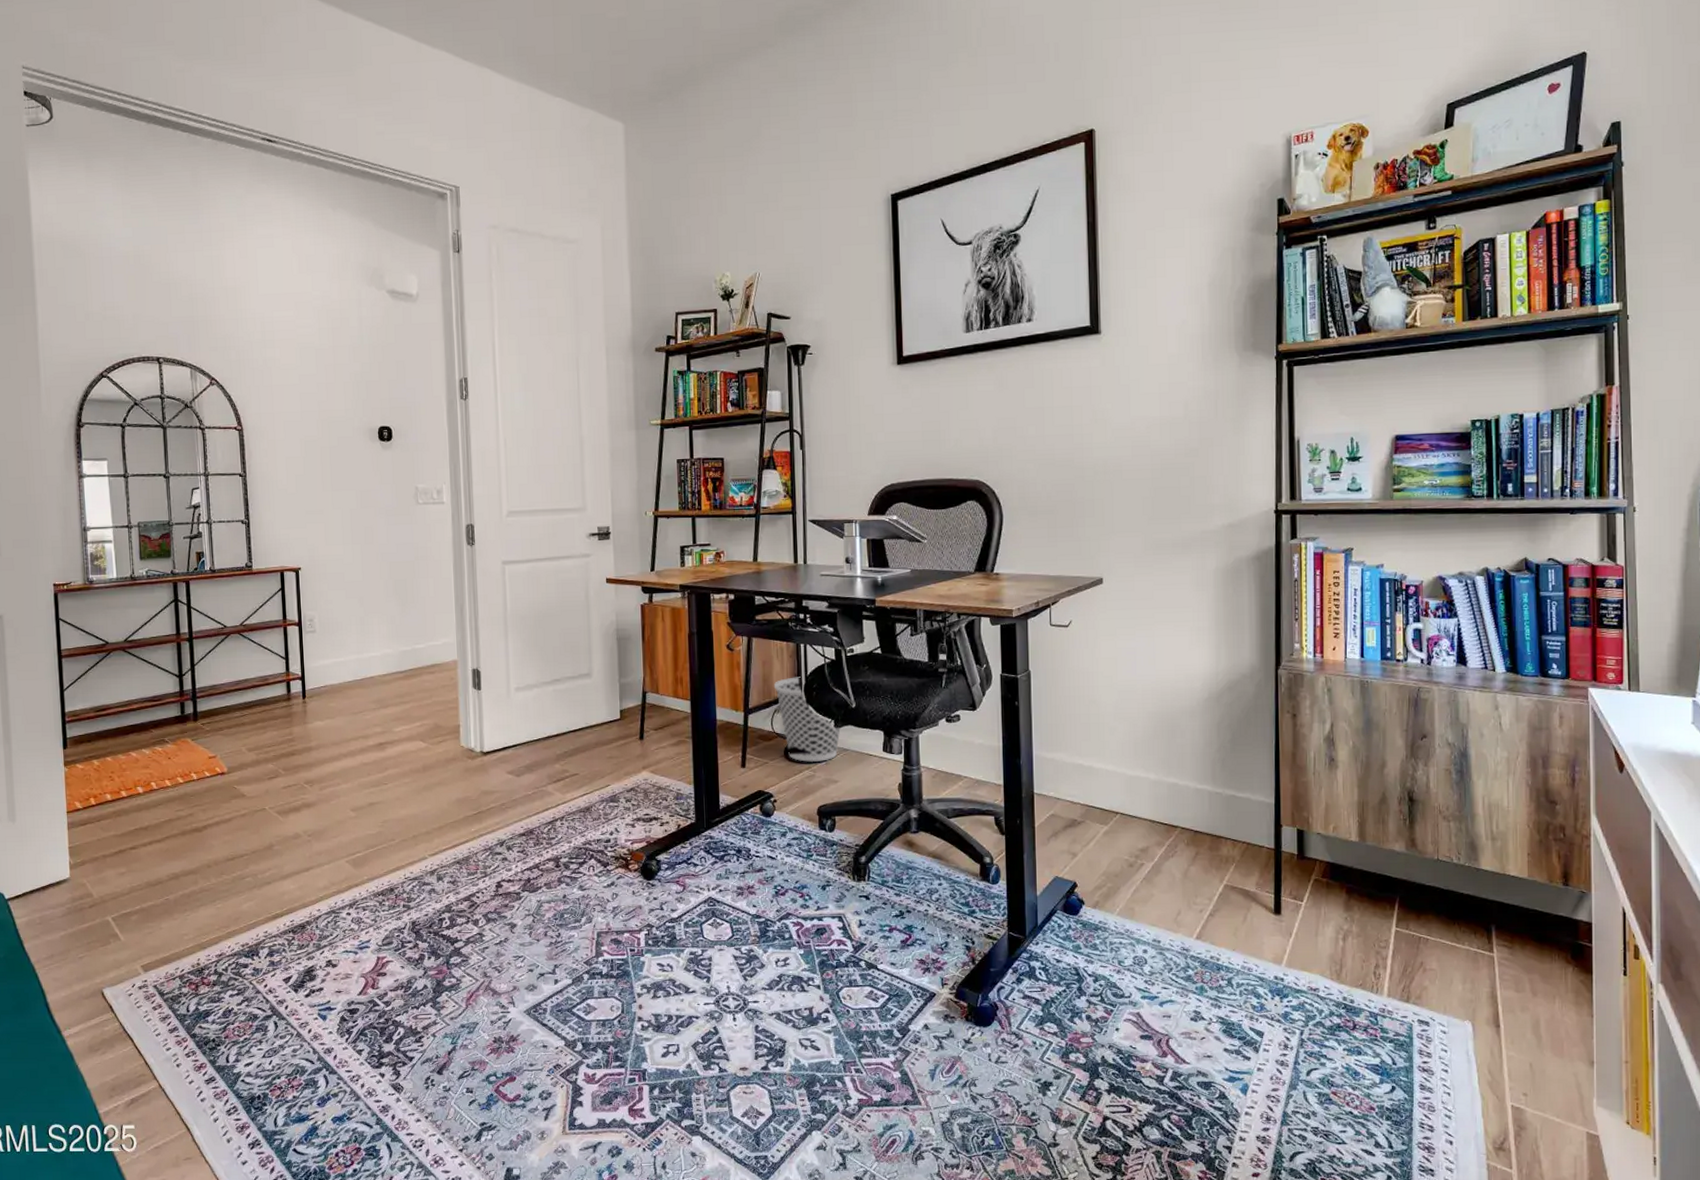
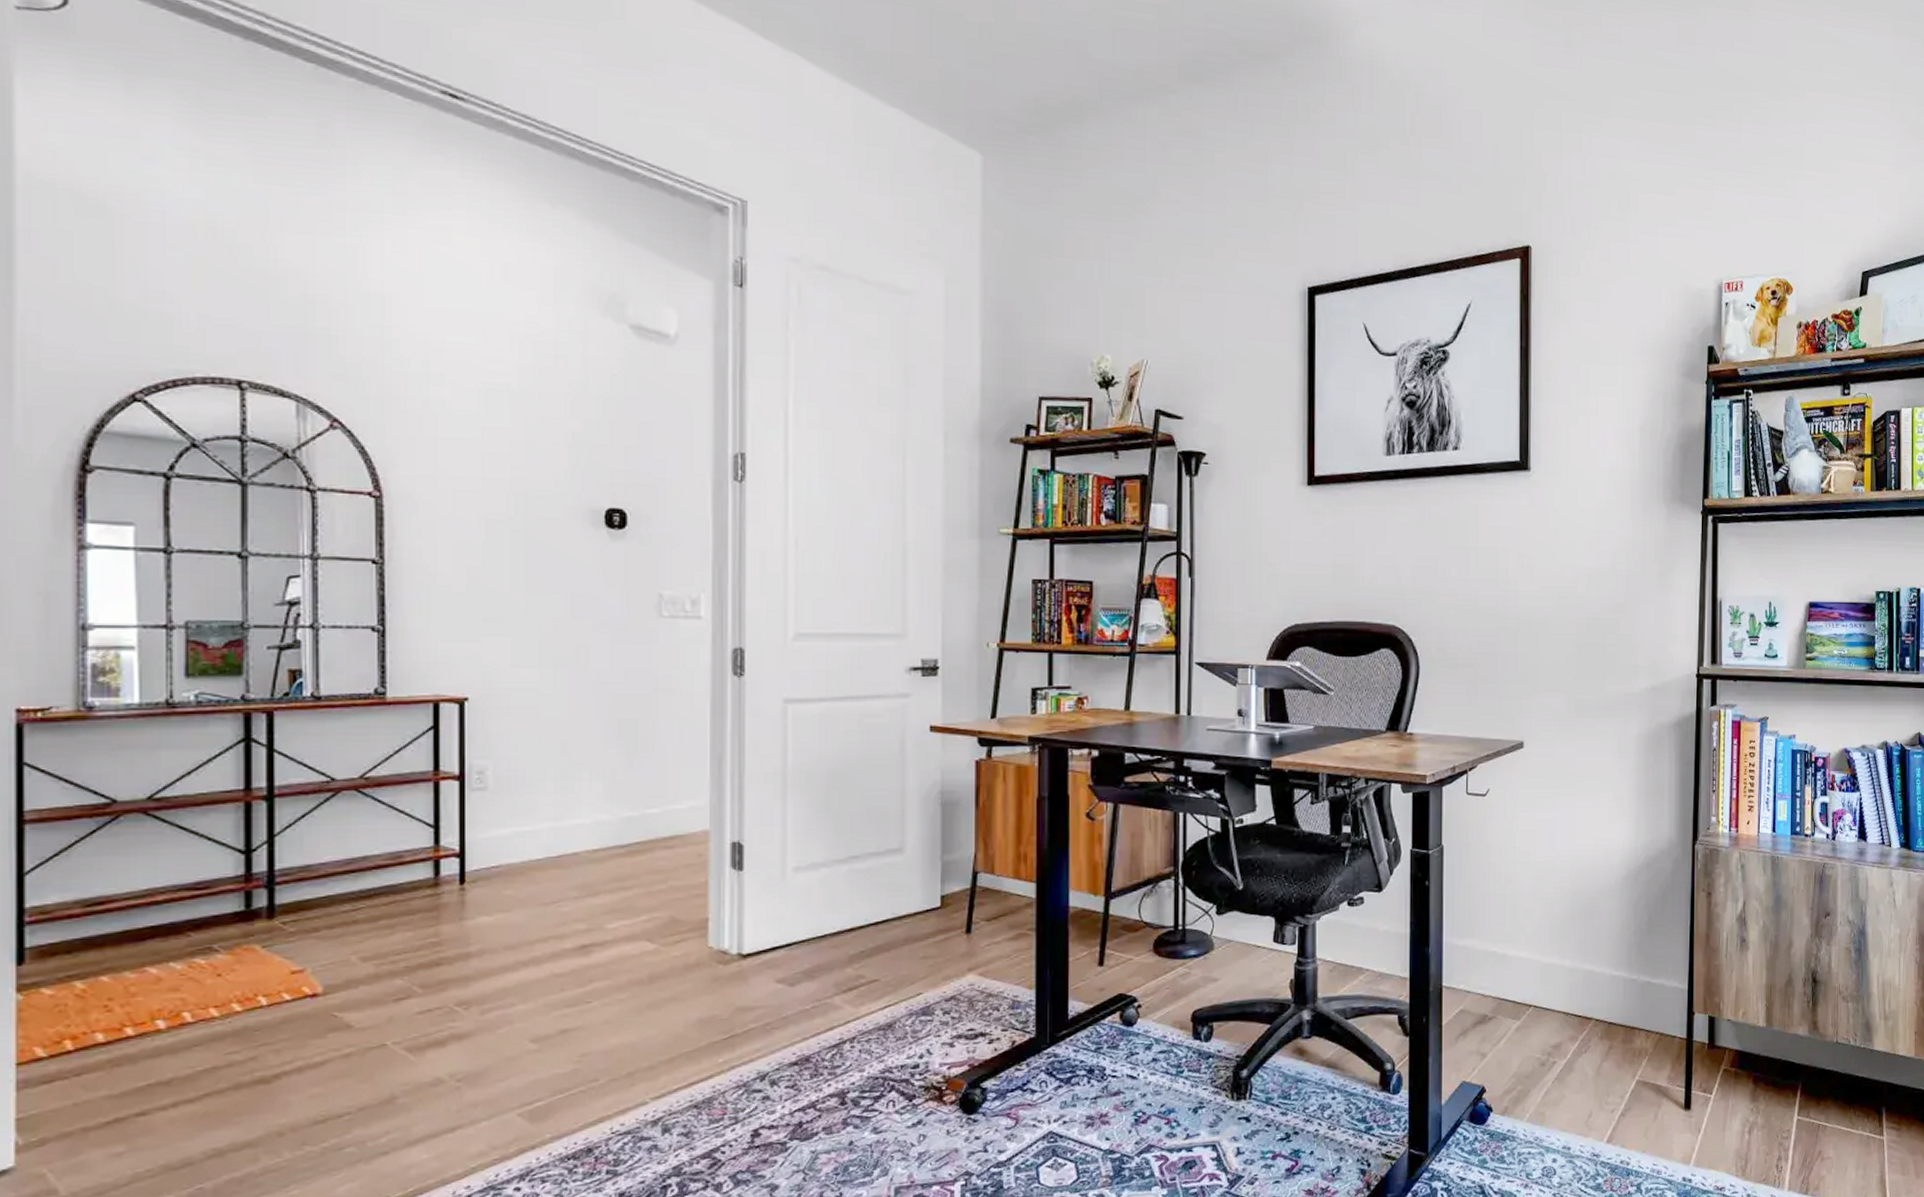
wastebasket: present [773,677,841,762] -> none [1143,852,1224,957]

